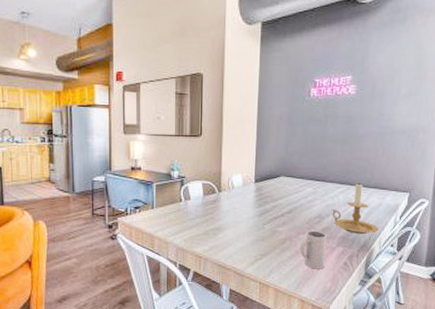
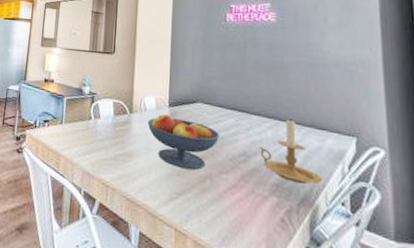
fruit bowl: none [235,190,300,234] -> present [147,114,221,170]
mug: present [300,231,327,269] -> none [223,170,256,223]

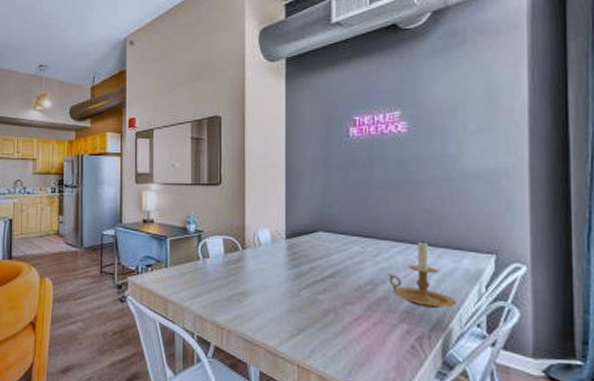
fruit bowl: present [147,114,221,170] -> none [262,248,345,303]

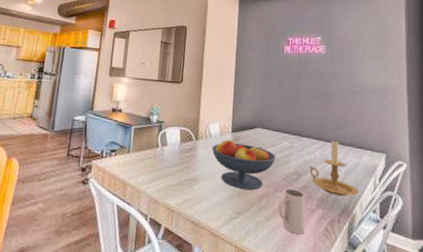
fruit bowl: none [262,248,345,303] -> present [212,140,277,190]
mug: none [348,301,384,353] -> present [277,188,305,235]

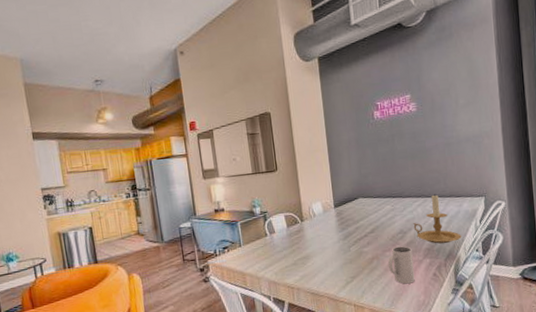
fruit bowl: present [212,140,277,190] -> none [318,215,381,257]

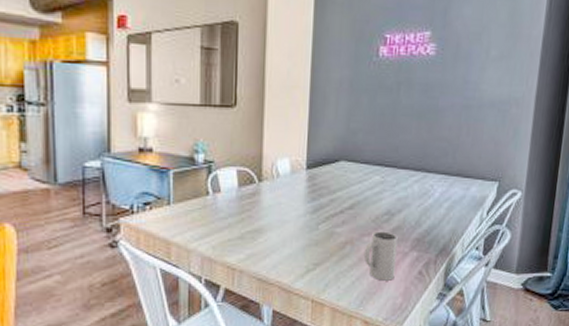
candle holder: present [413,193,461,244] -> none [404,168,461,234]

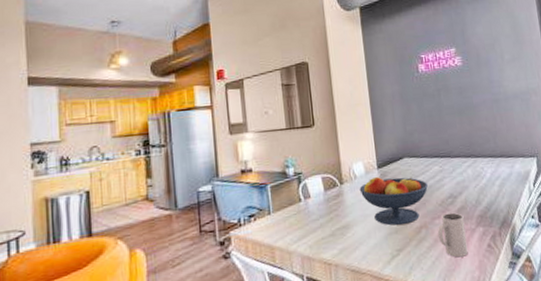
fruit bowl: none [280,179,364,236] -> present [359,177,429,226]

